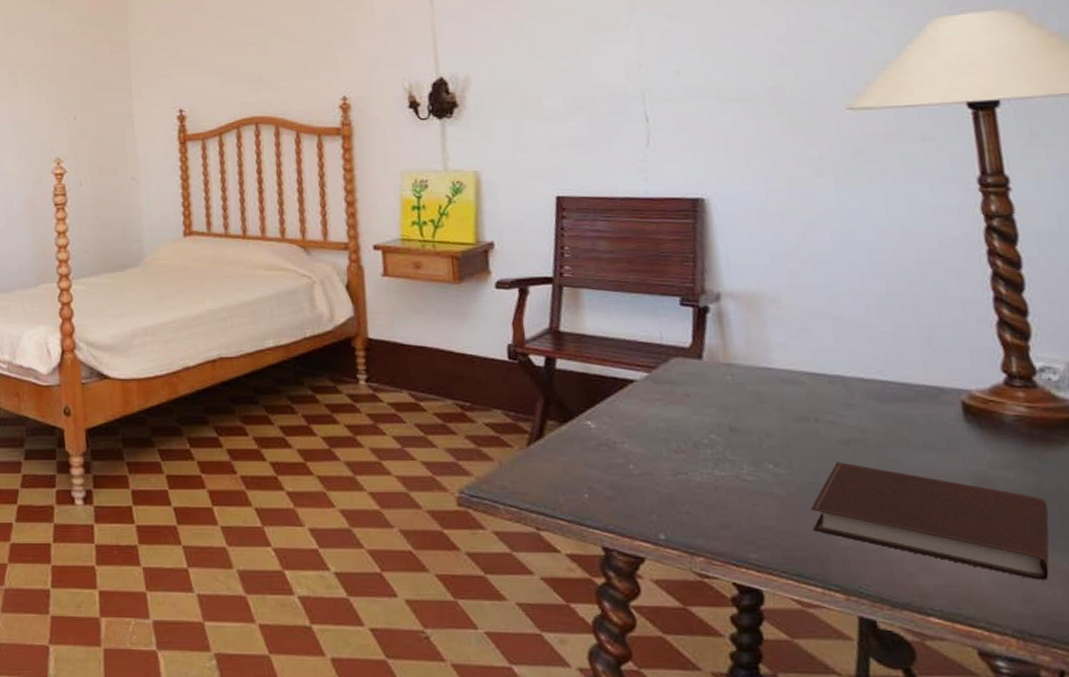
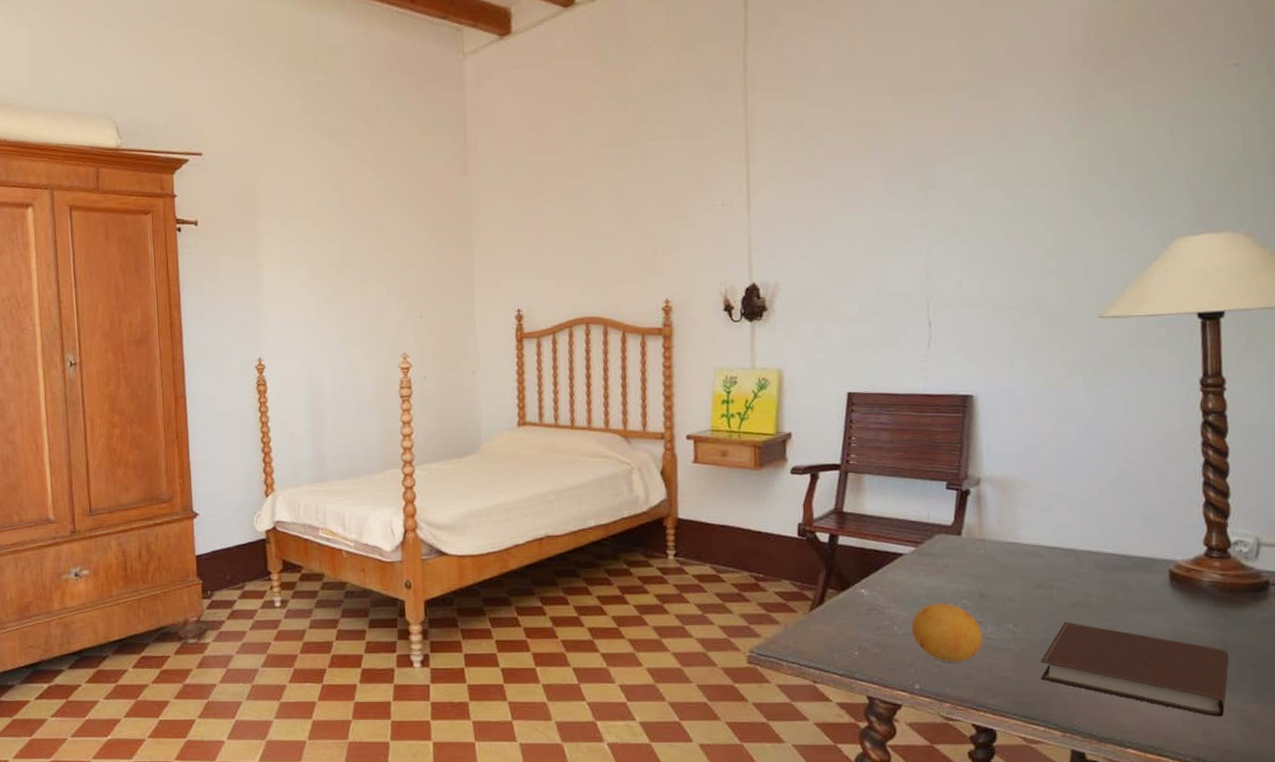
fruit: none [649,438,738,509] -> present [911,603,983,663]

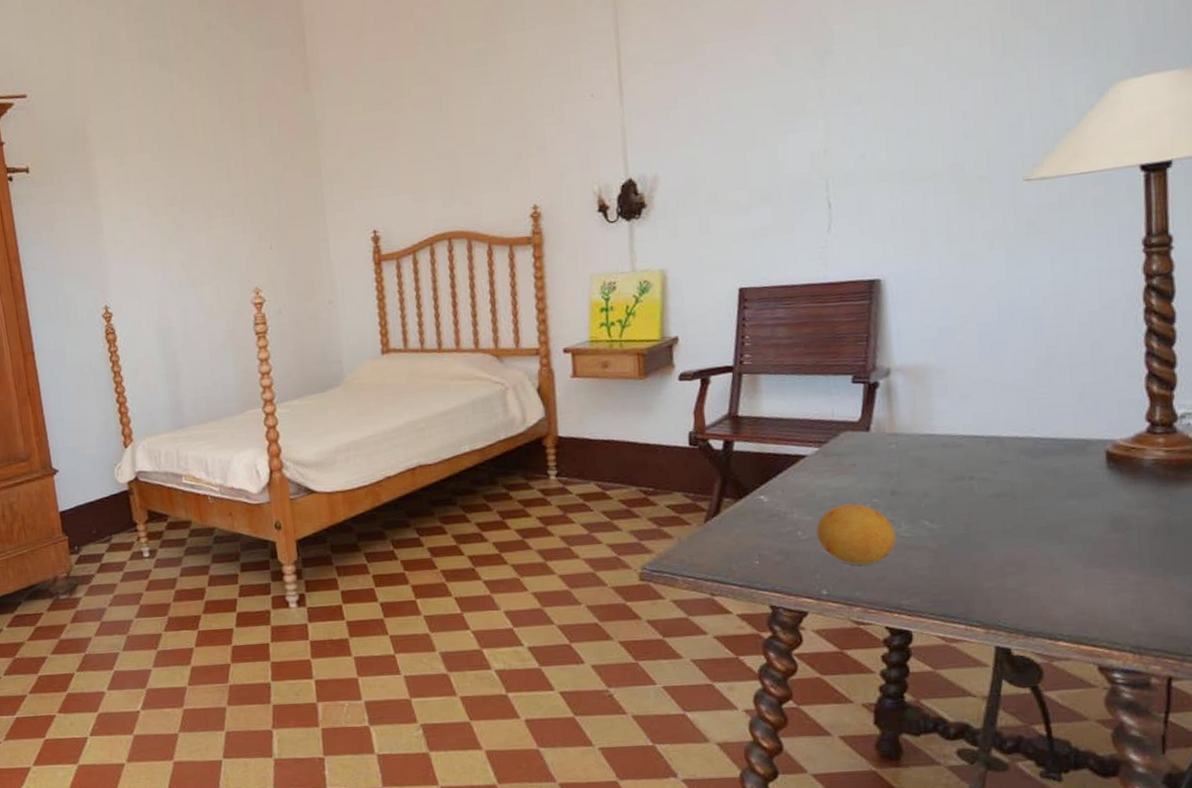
notebook: present [1040,622,1229,717] -> none [960,514,1174,603]

